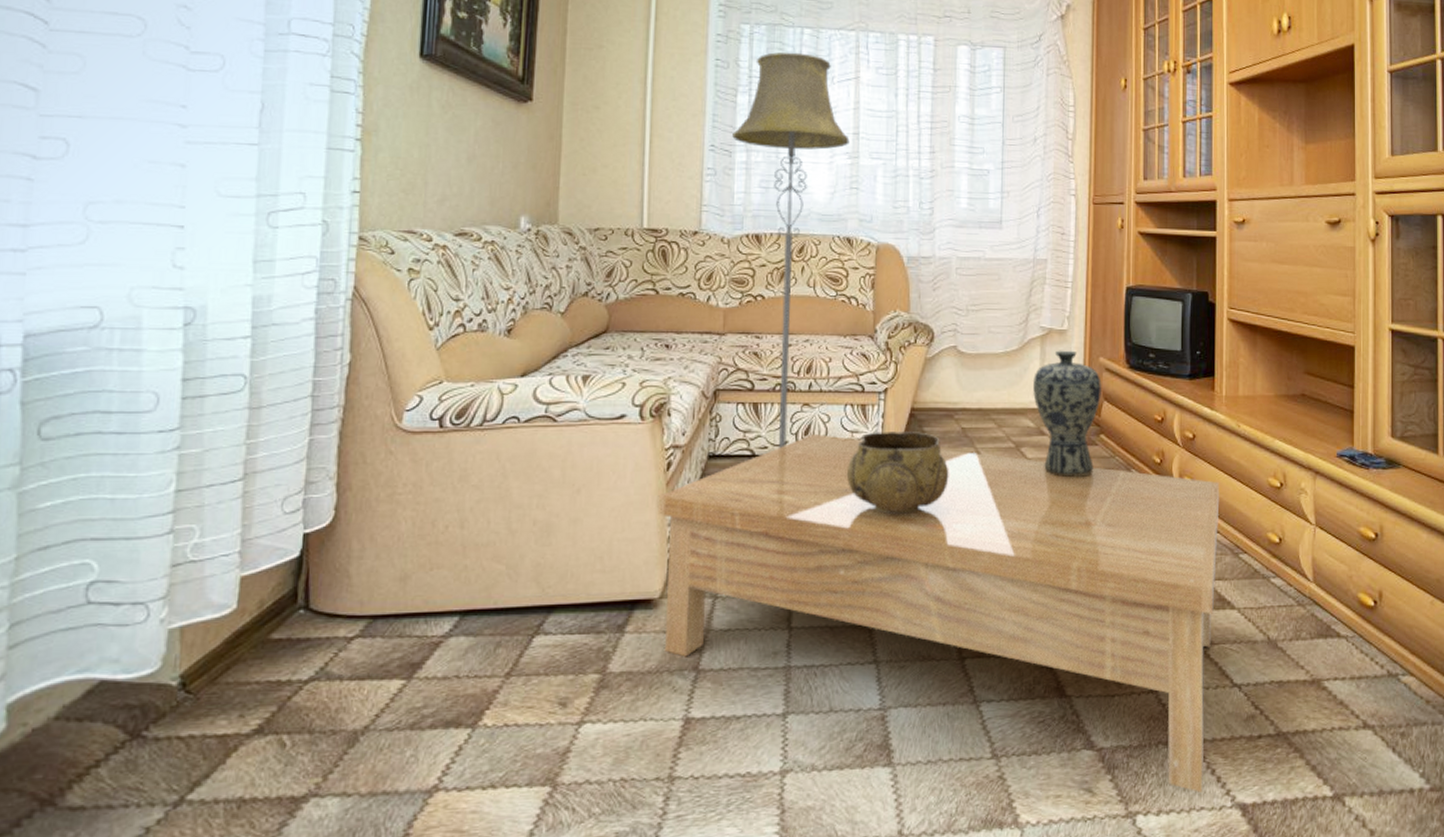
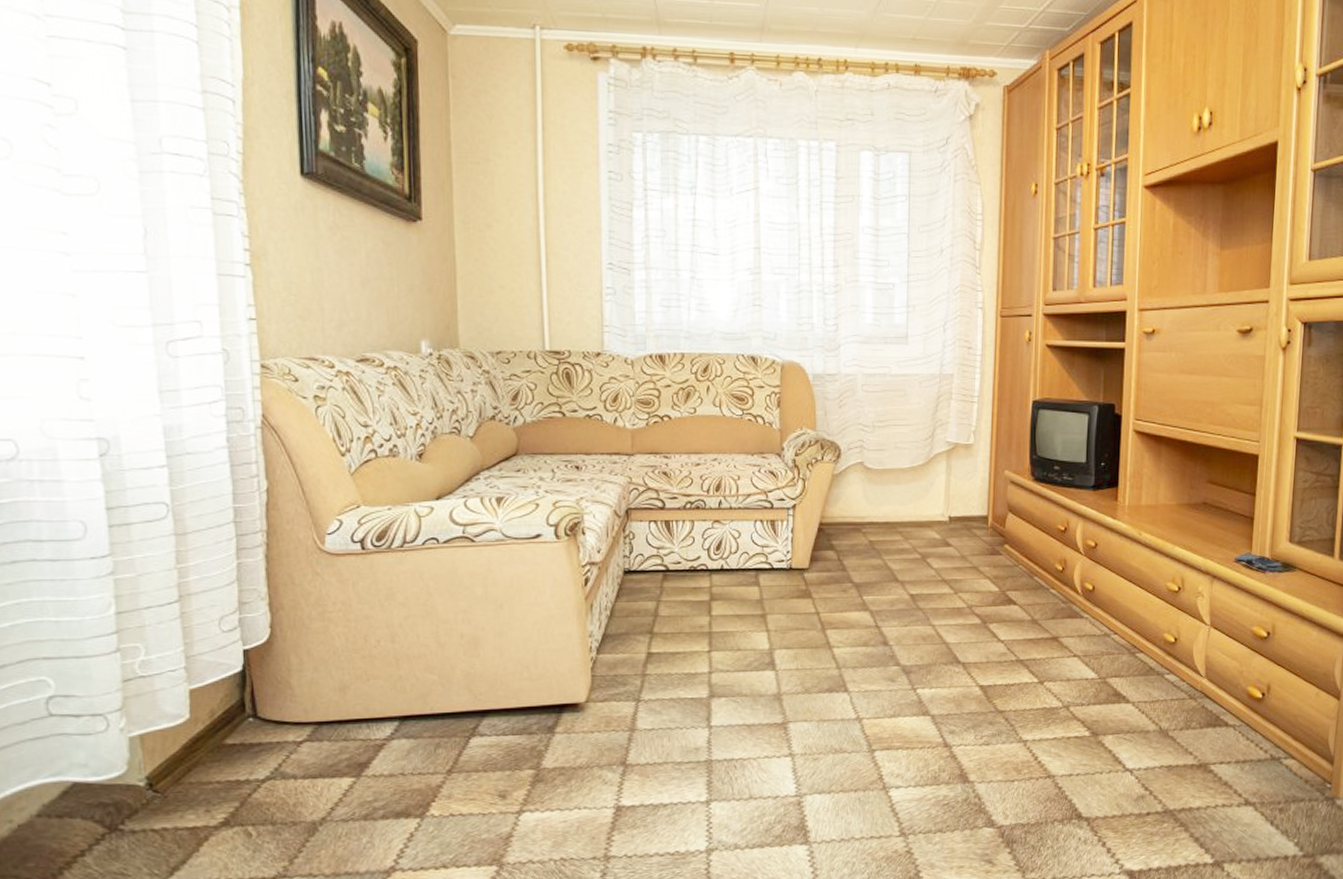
coffee table: present [657,434,1220,793] -> none [578,549,1120,862]
floor lamp: present [732,52,850,449] -> none [630,162,751,564]
decorative bowl: present [846,432,949,514] -> none [758,545,858,622]
vase: present [1033,350,1103,477] -> none [939,464,1007,585]

